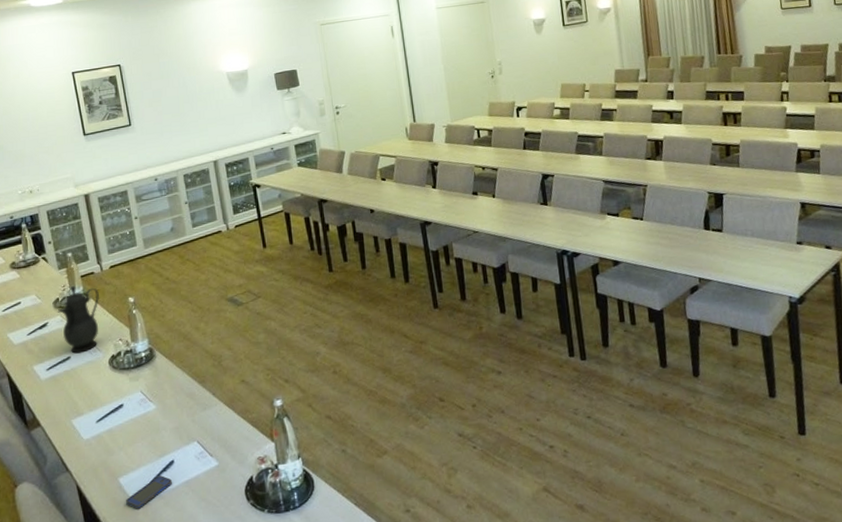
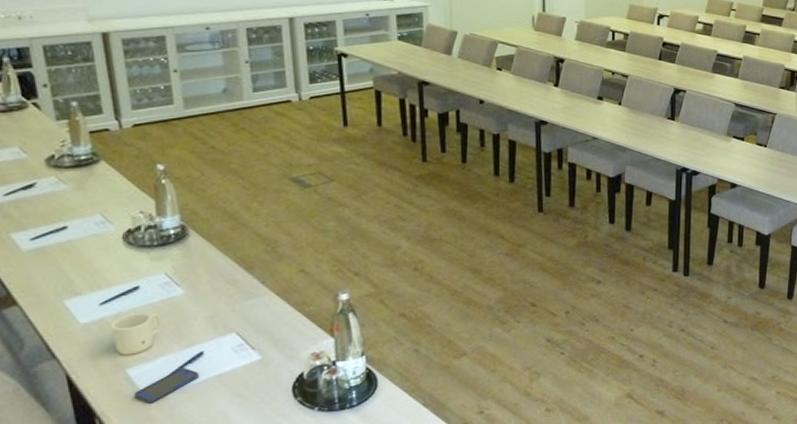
coffeepot: present [57,286,99,354] -> none [51,143,115,223]
mug: none [106,426,142,466] -> present [111,312,163,355]

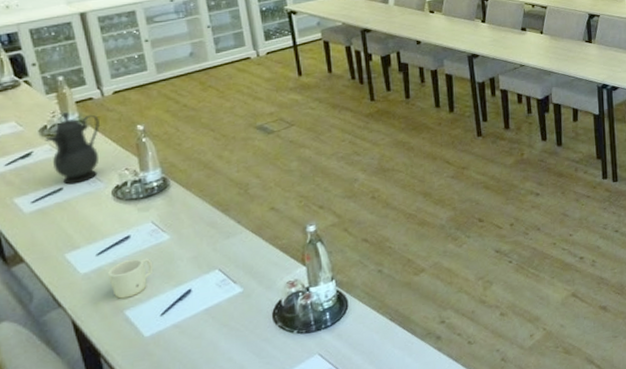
coffeepot: none [51,143,115,223] -> present [45,112,100,185]
mobile phone: present [134,368,199,403] -> none [133,305,189,340]

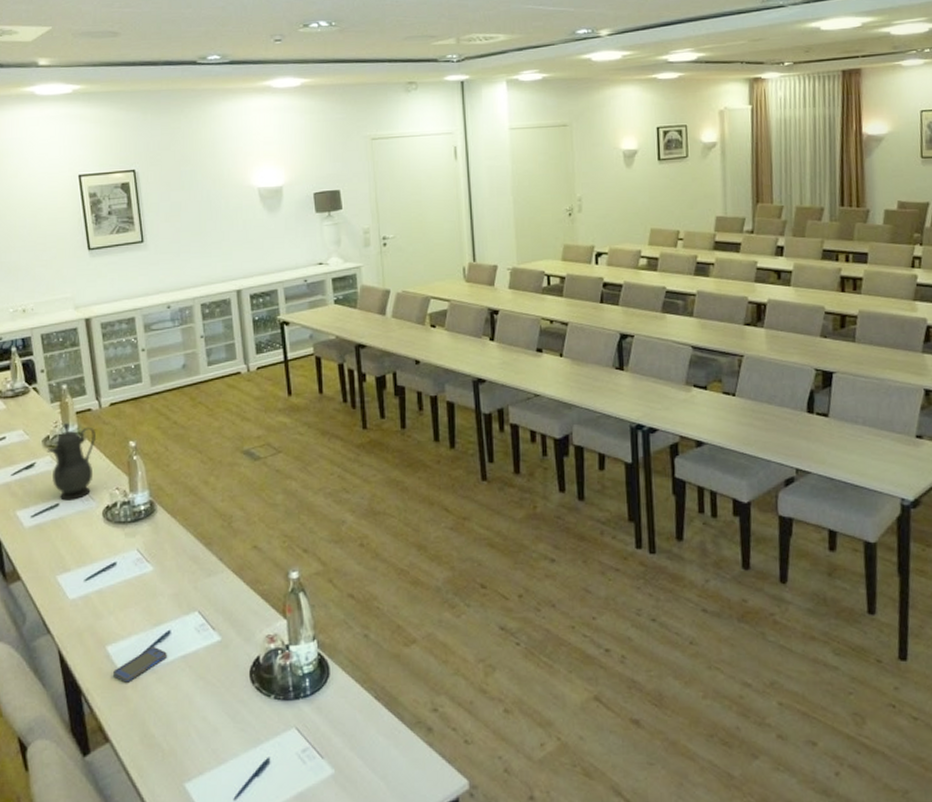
mug: present [108,258,154,299] -> none [94,588,136,632]
mobile phone: none [133,305,189,340] -> present [113,647,167,683]

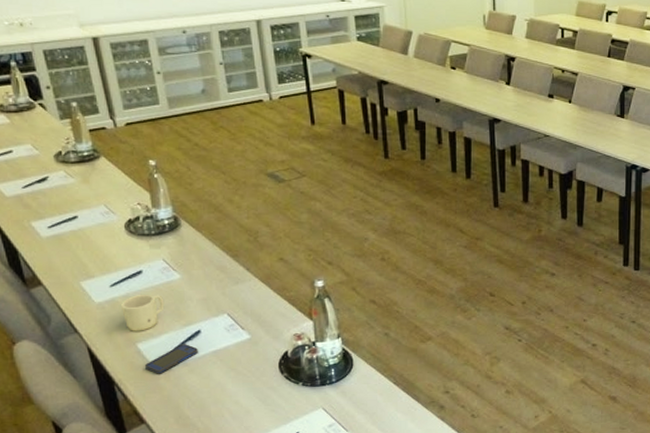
coffeepot: present [47,423,96,501] -> none [60,140,113,213]
mug: none [94,588,136,632] -> present [121,294,165,331]

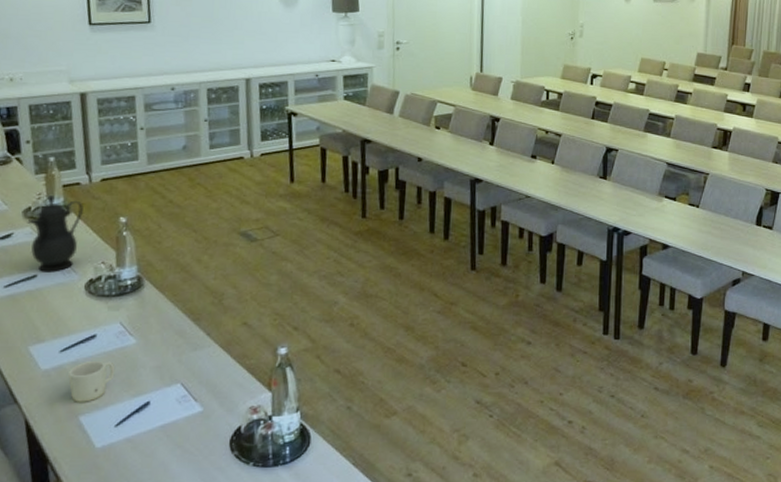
coffeepot: none [60,140,113,213] -> present [27,195,84,272]
mobile phone: present [145,344,198,374] -> none [84,417,144,452]

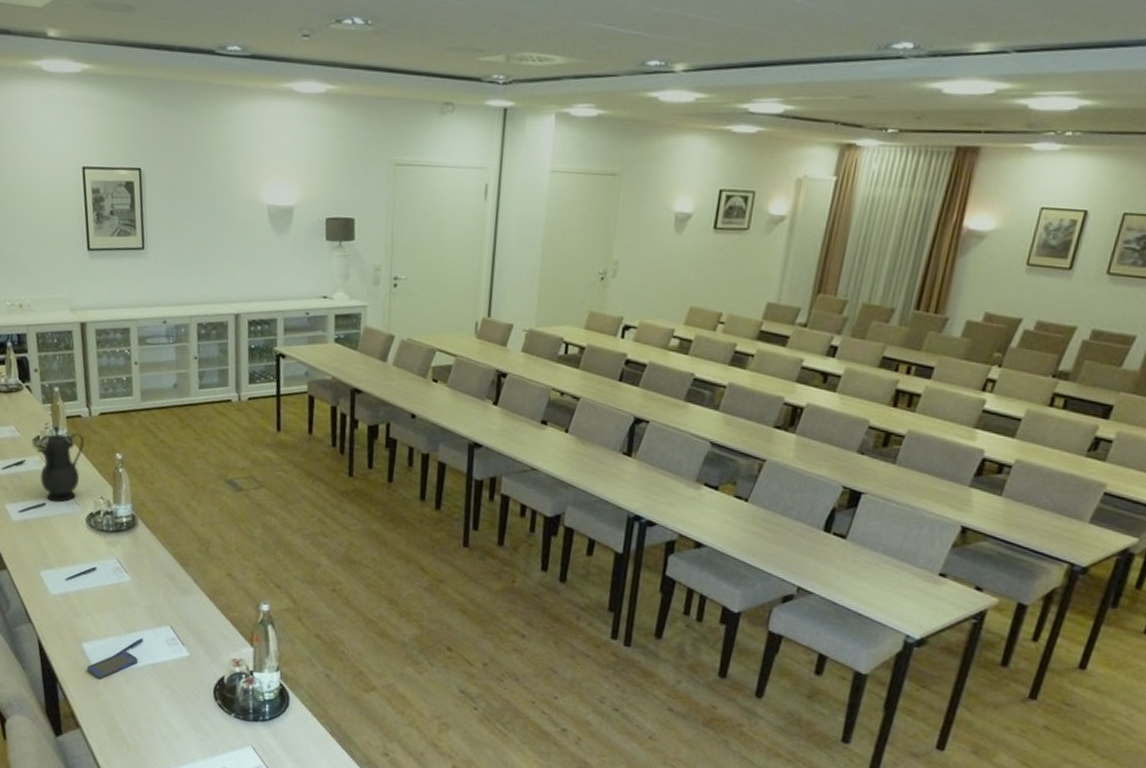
mug: present [68,360,116,402] -> none [73,592,113,631]
mobile phone: none [84,417,144,452] -> present [87,651,138,679]

